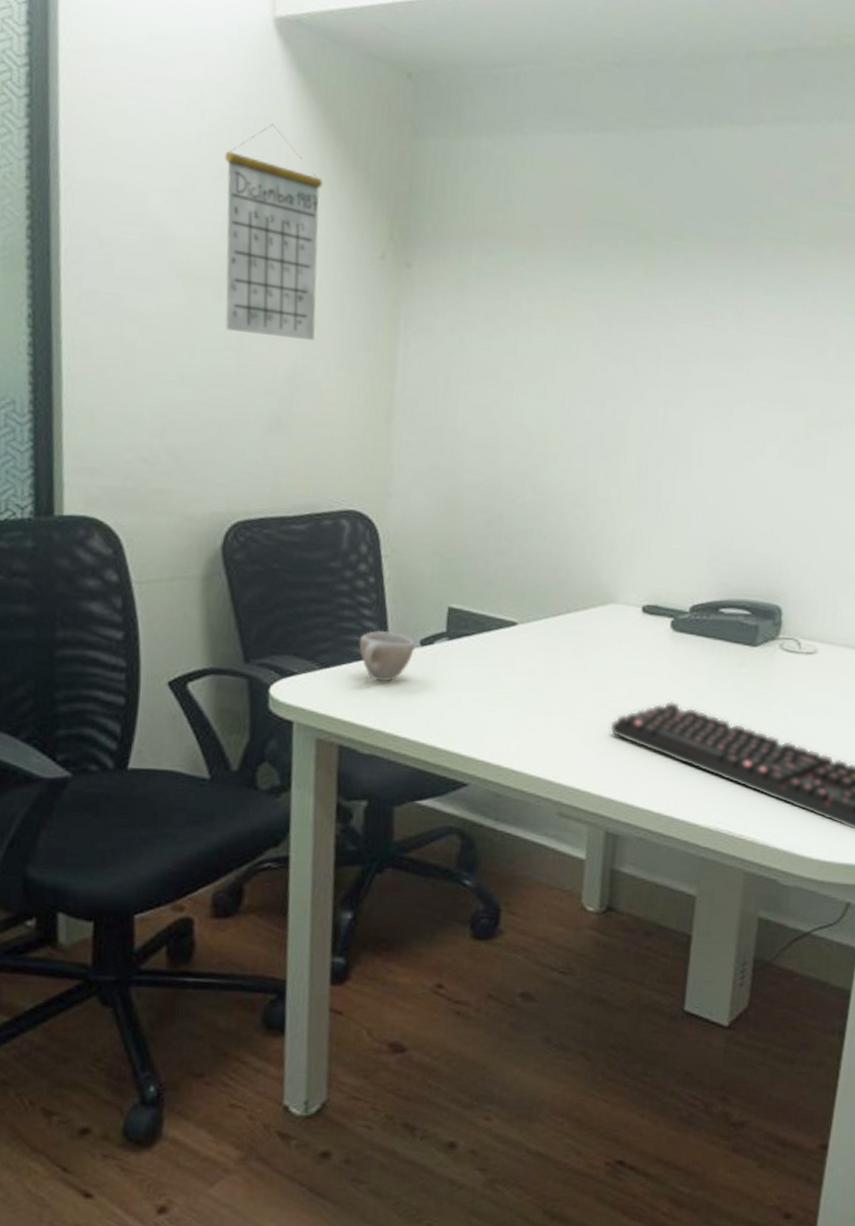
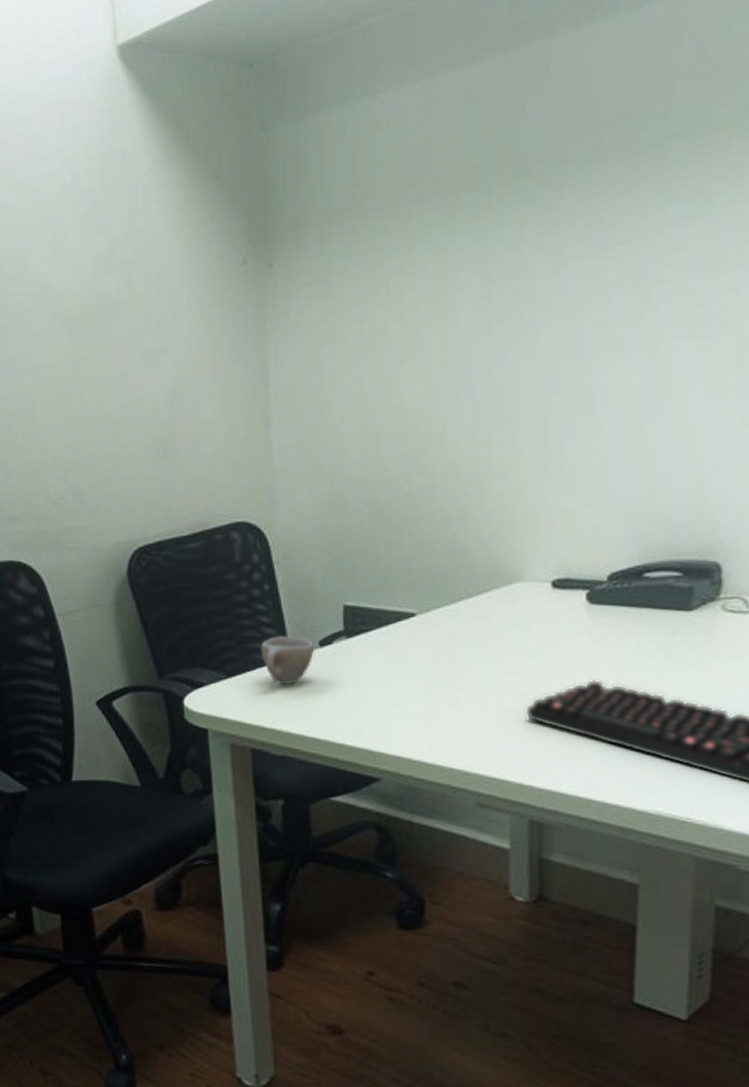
calendar: present [224,123,323,342] -> none [88,154,189,367]

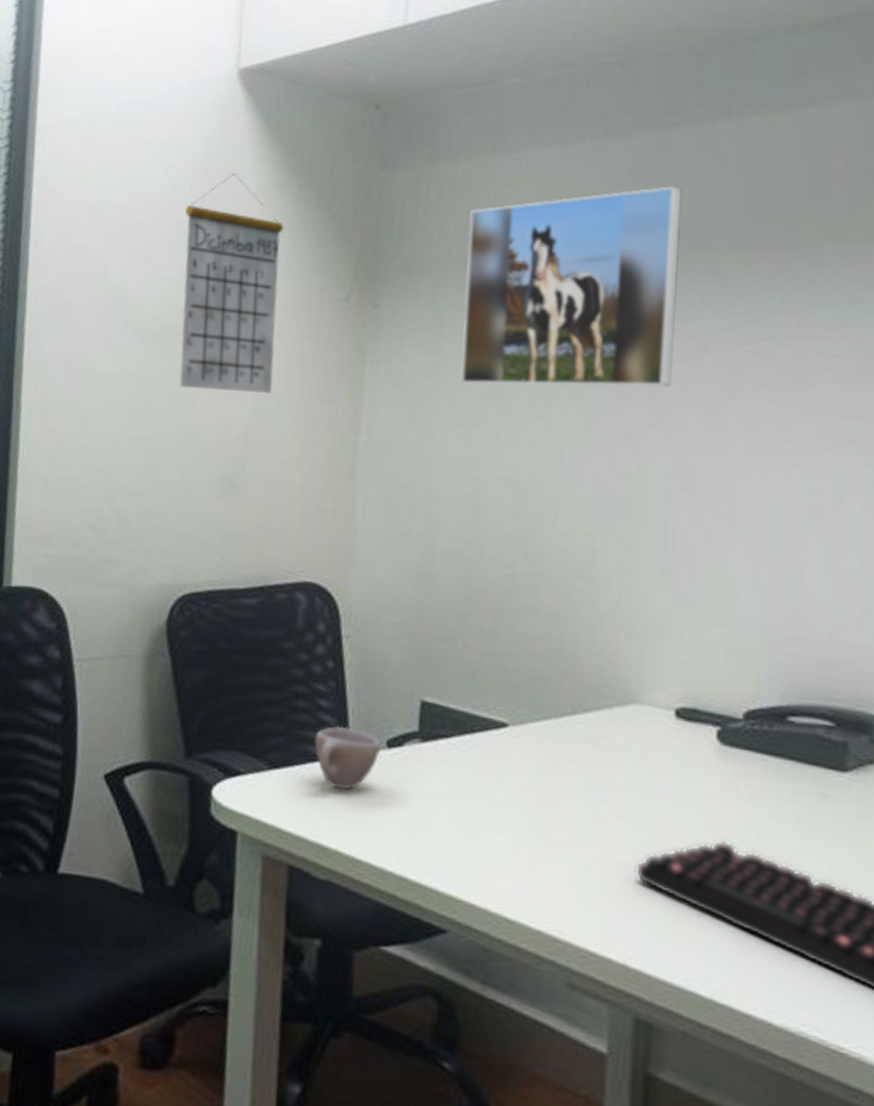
calendar: none [88,154,189,367] -> present [179,172,284,395]
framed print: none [347,104,539,327] -> present [461,186,682,388]

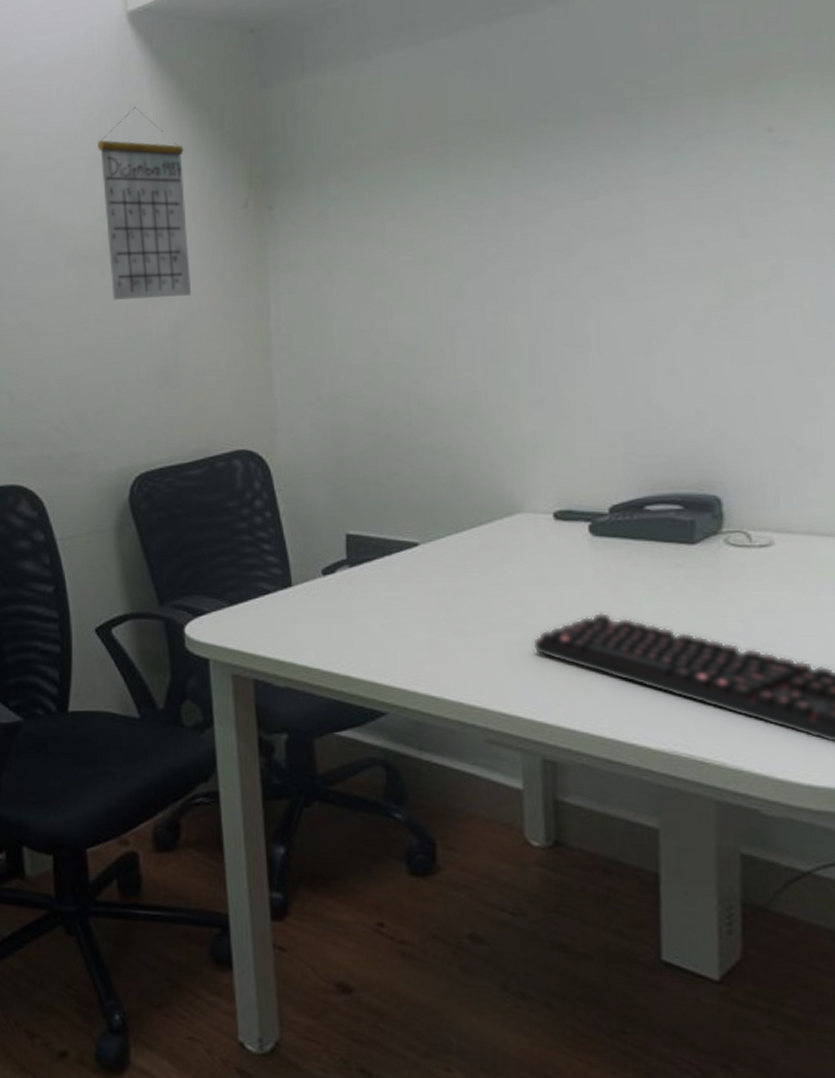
cup: present [314,725,380,791] -> none [262,563,317,614]
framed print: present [461,186,682,388] -> none [342,69,526,266]

